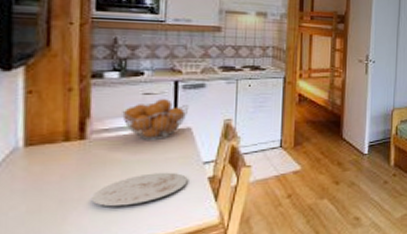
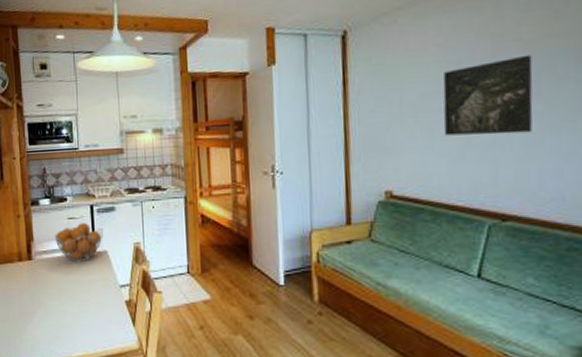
plate: present [91,172,188,207] -> none [40,293,109,323]

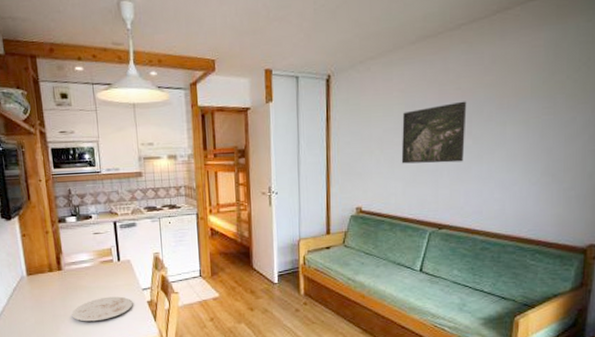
plate: none [40,293,109,323] -> present [72,296,133,322]
fruit basket: present [54,223,104,262] -> none [82,237,127,271]

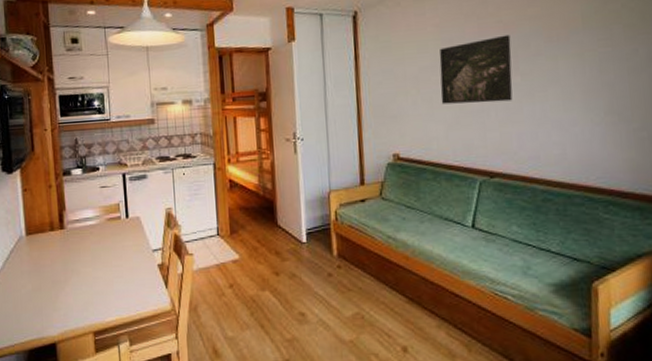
plate: present [72,296,133,322] -> none [73,259,142,289]

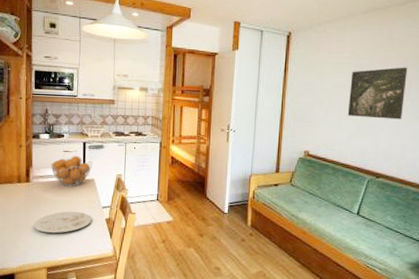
plate: none [73,259,142,289] -> present [33,211,92,234]
fruit basket: none [87,191,136,229] -> present [51,156,93,187]

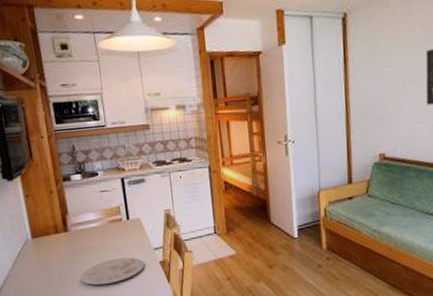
fruit basket: present [51,156,93,187] -> none [88,195,136,231]

